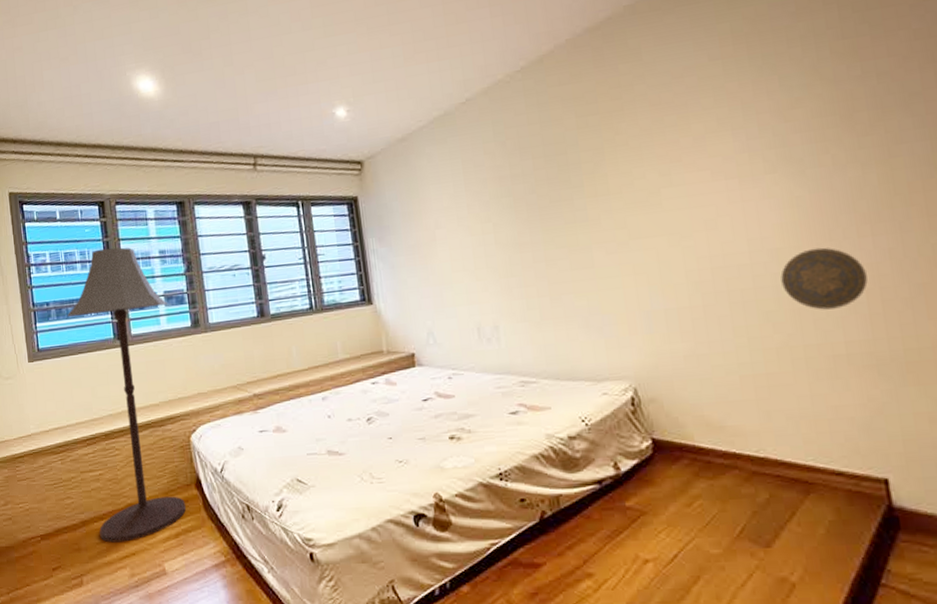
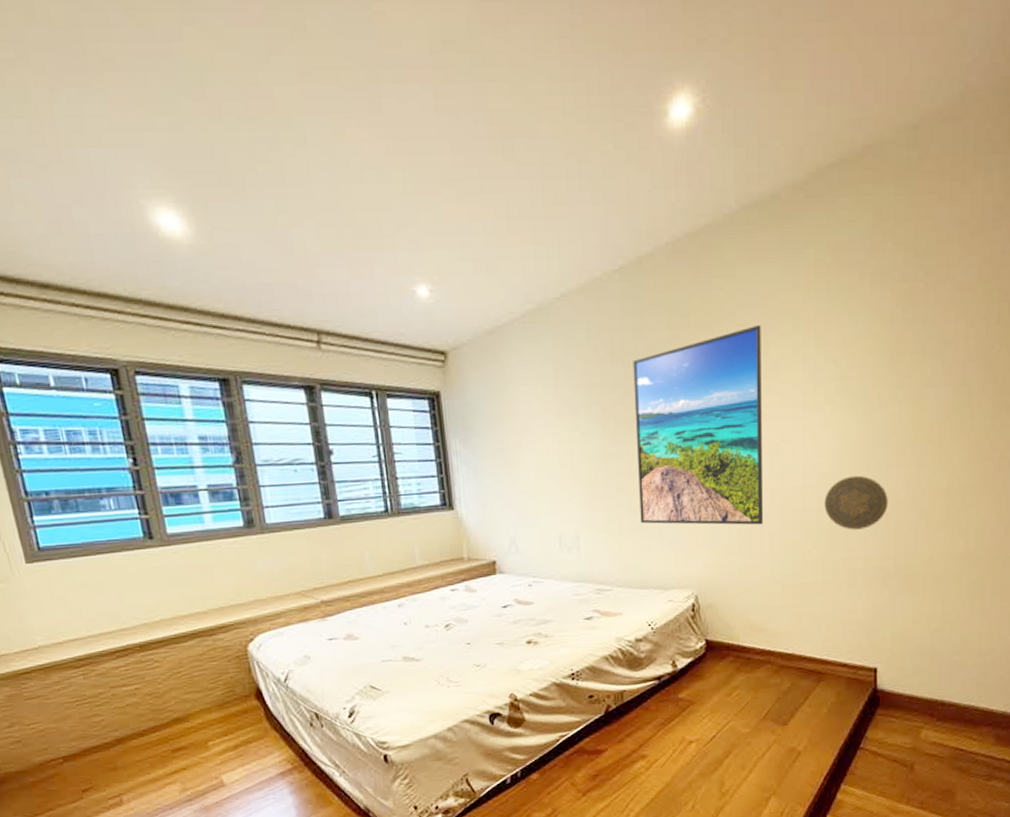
floor lamp: present [67,247,186,543] -> none [76,428,245,759]
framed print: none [541,102,707,311] -> present [633,324,764,525]

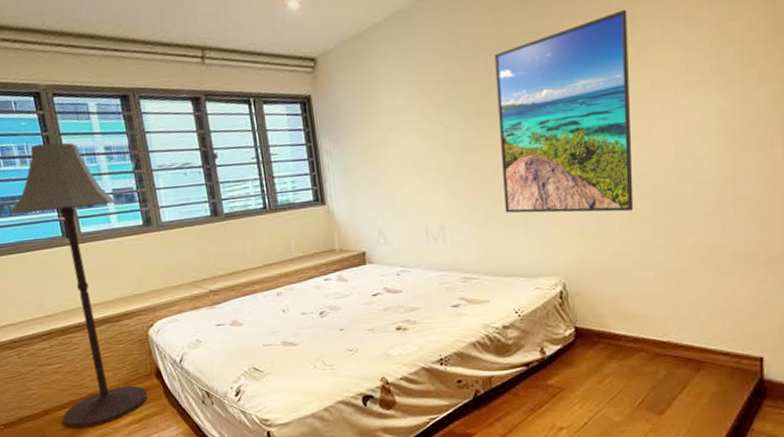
floor lamp: none [76,428,245,759] -> present [9,142,147,429]
decorative plate: present [824,475,888,530] -> none [700,157,772,214]

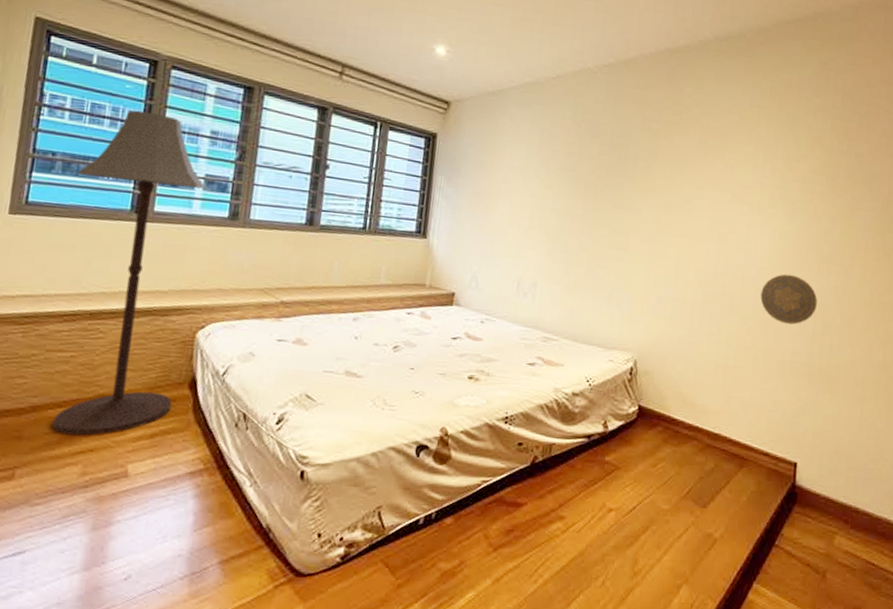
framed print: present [494,9,634,213] -> none [594,130,721,304]
decorative plate: none [700,157,772,214] -> present [760,274,817,325]

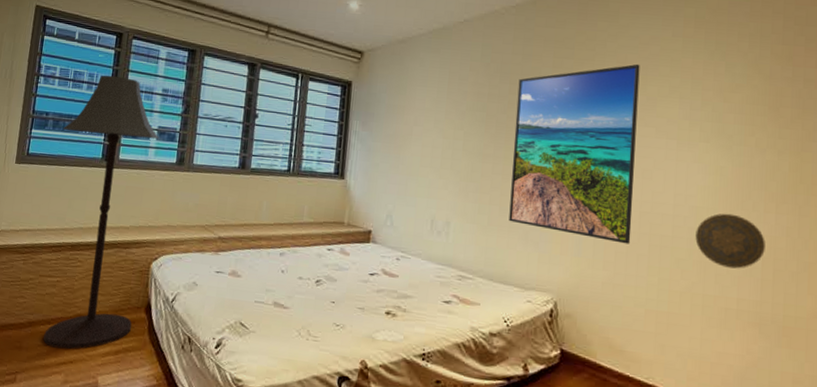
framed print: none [594,130,721,304] -> present [509,64,640,244]

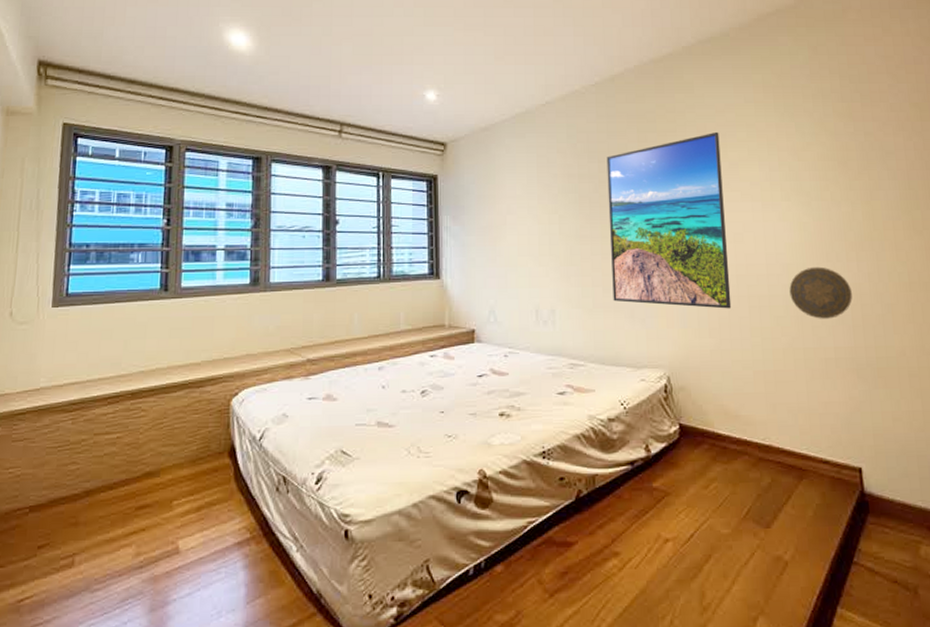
floor lamp: present [43,75,159,350] -> none [105,194,227,516]

